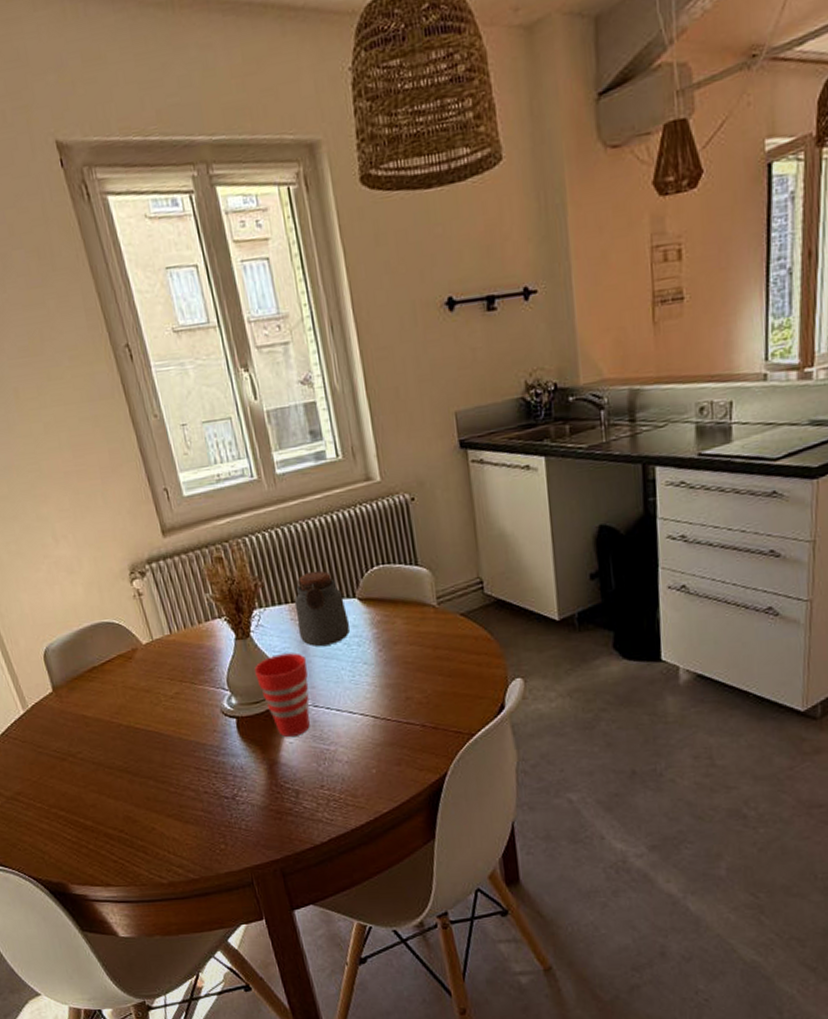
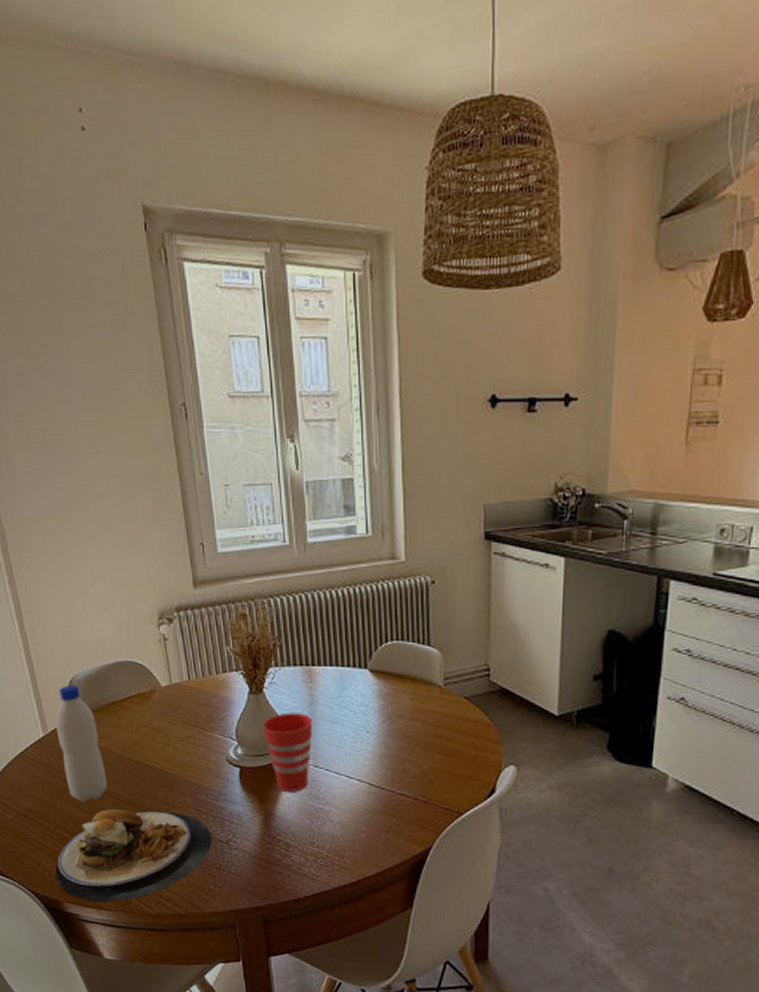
water bottle: none [34,655,99,777] -> present [54,685,107,803]
plate: none [55,774,218,880] -> present [55,809,212,902]
jar: present [294,570,350,646] -> none [308,638,358,710]

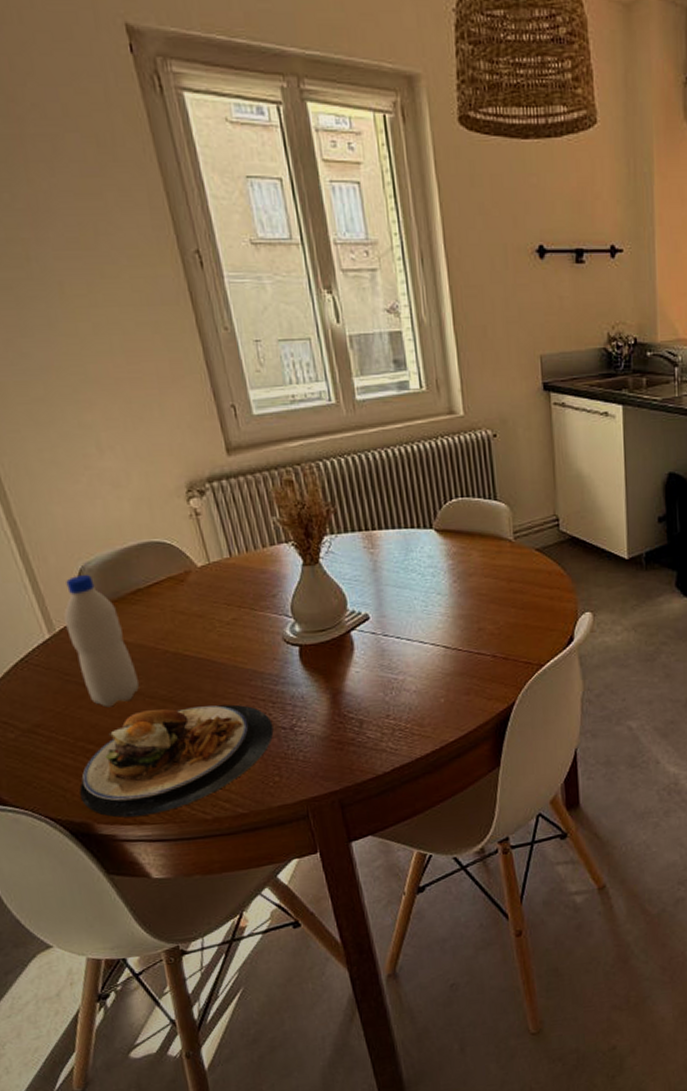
cup: present [262,712,313,793] -> none [321,581,379,667]

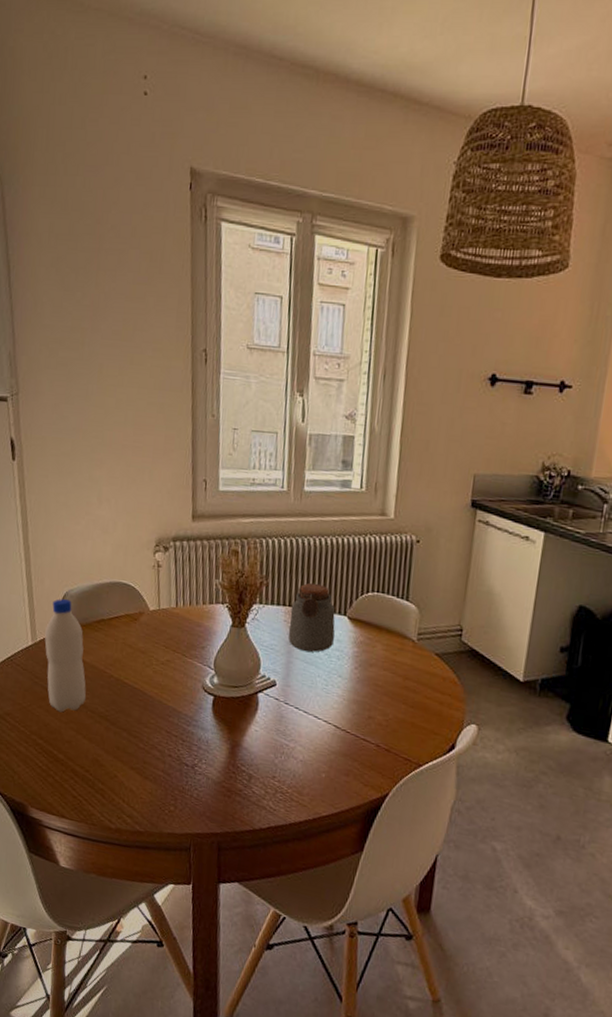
plate: present [79,704,274,818] -> none [24,721,179,812]
jar: none [368,499,425,575] -> present [288,582,336,652]

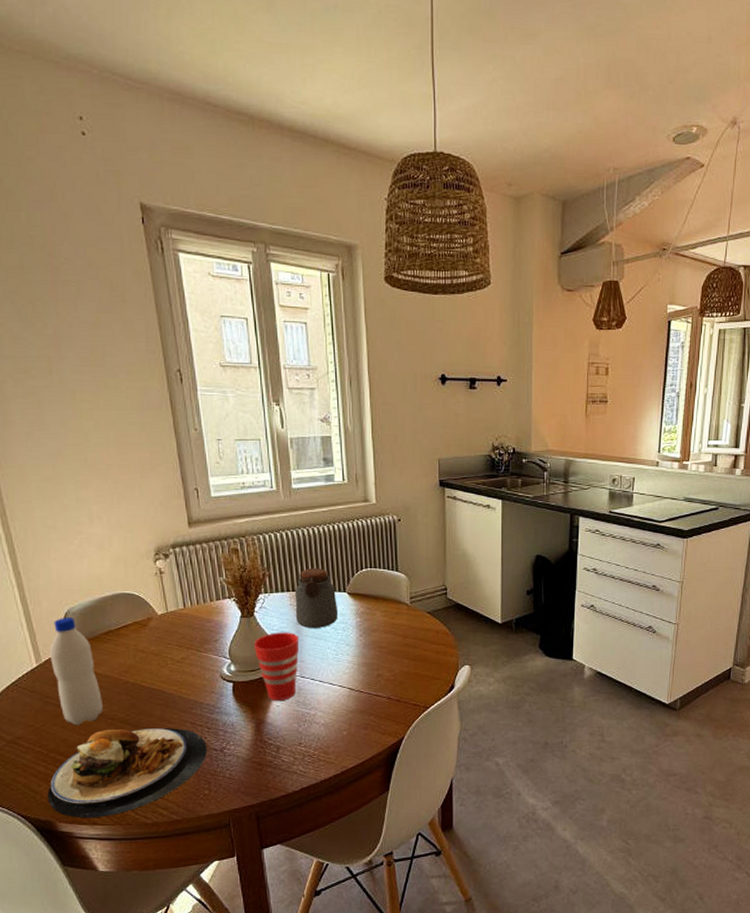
plate: none [24,721,179,812] -> present [48,728,207,819]
cup: none [240,648,289,726] -> present [253,632,300,702]

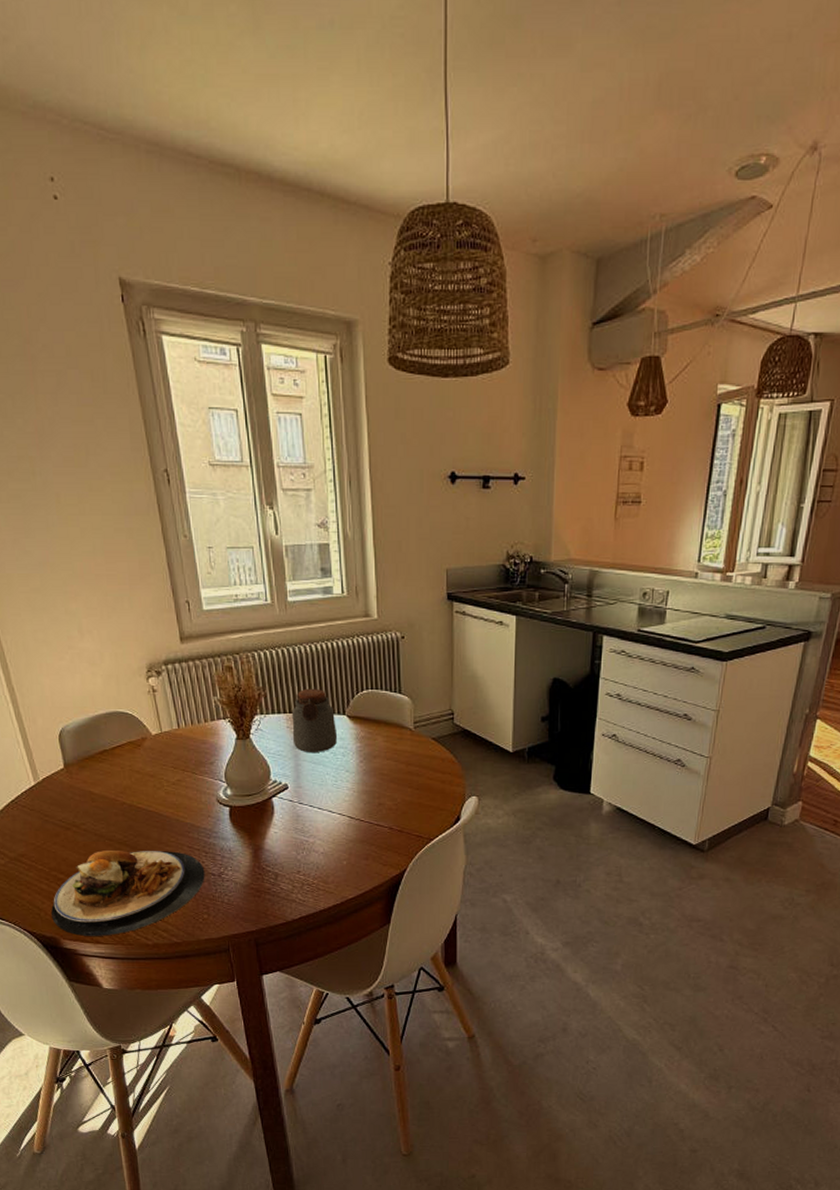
water bottle: present [49,618,103,726] -> none [46,736,101,845]
cup: present [253,632,300,702] -> none [249,756,297,828]

